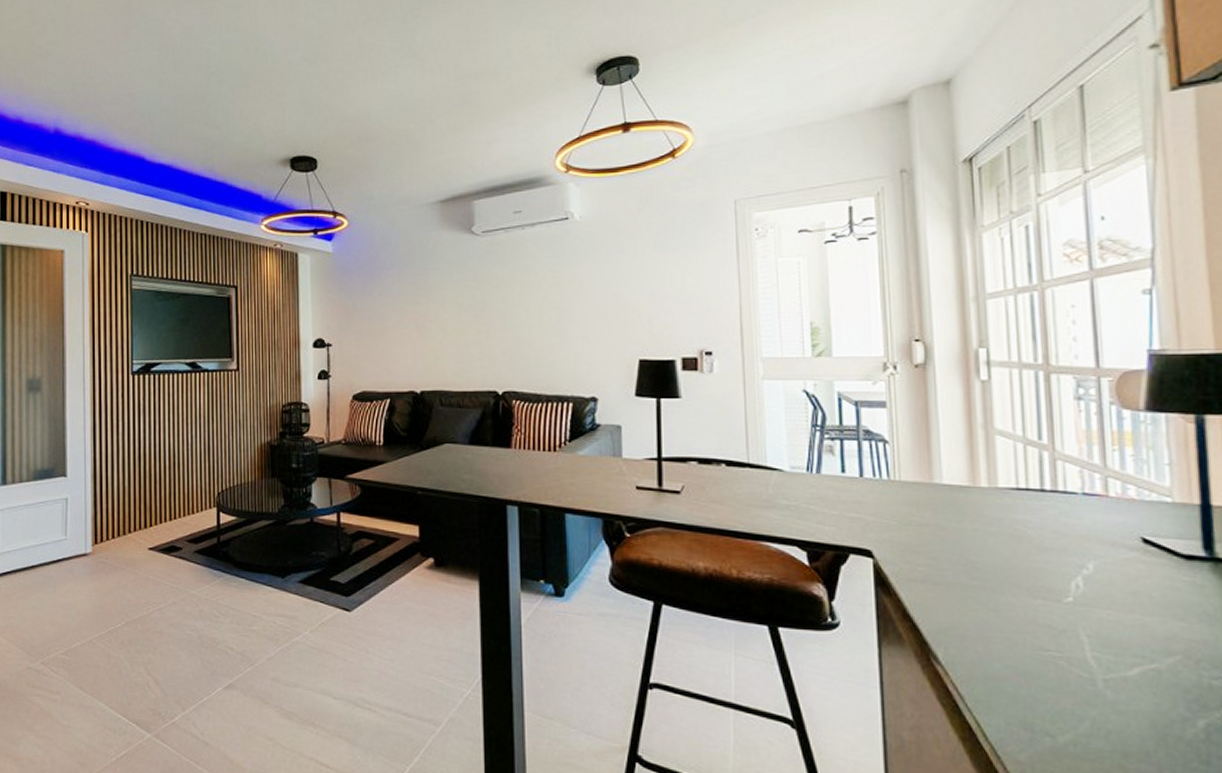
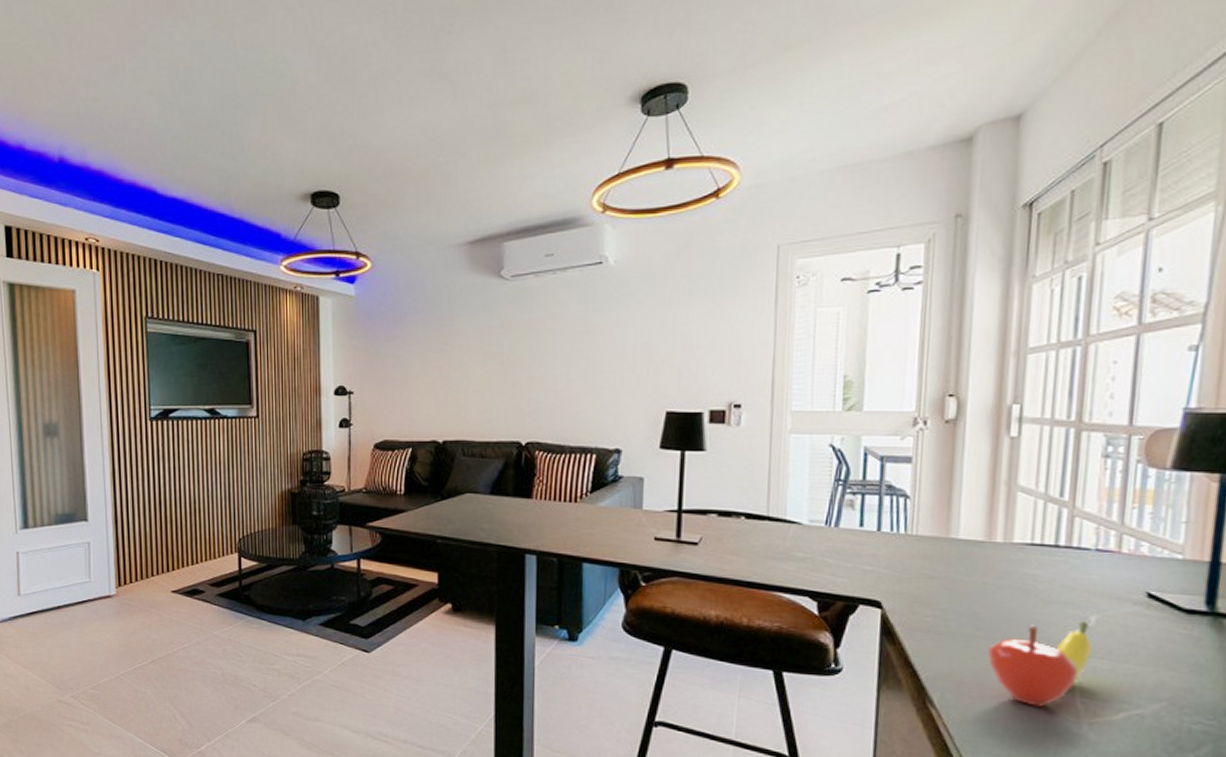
fruit: none [987,568,1096,662] -> present [987,620,1093,707]

